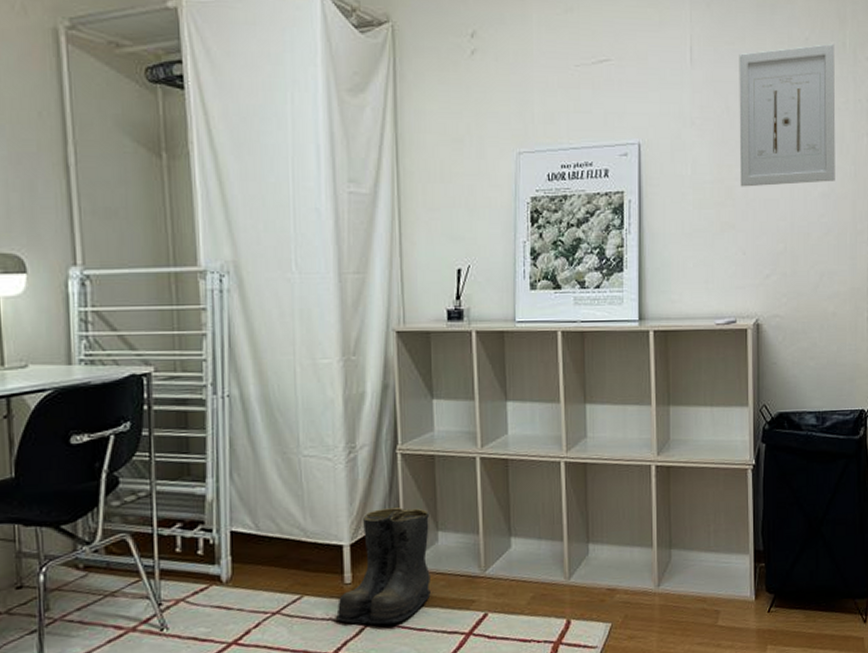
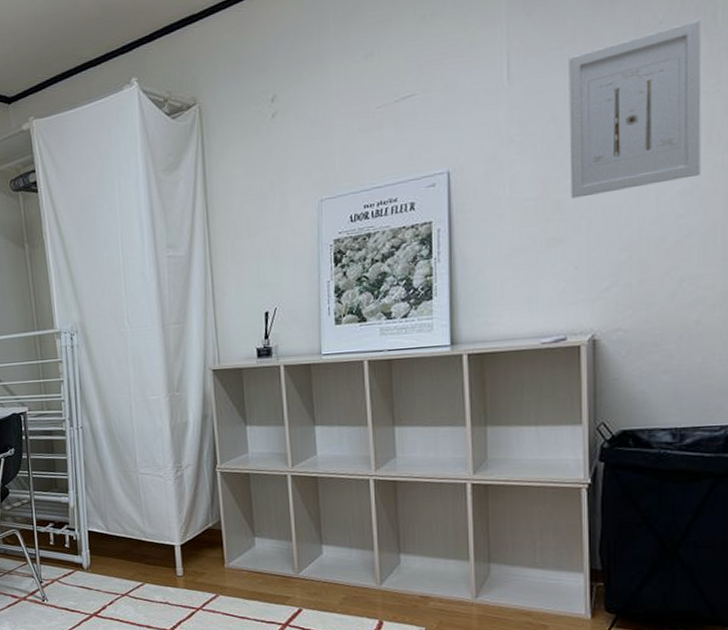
boots: present [336,508,434,625] -> none [171,516,253,611]

